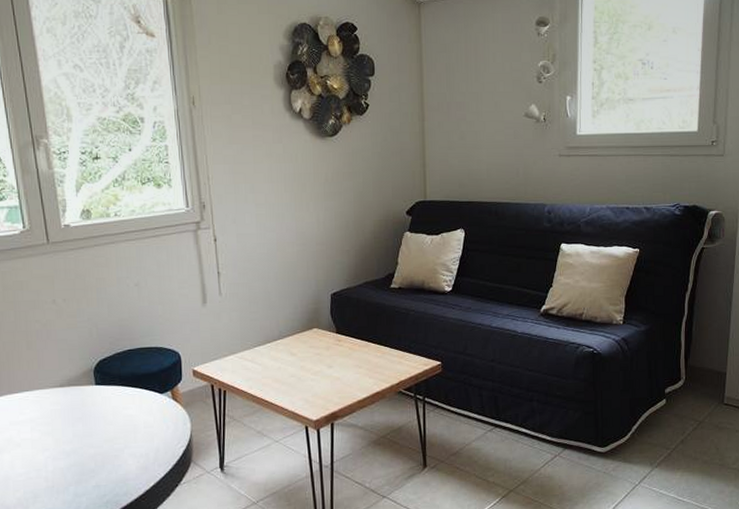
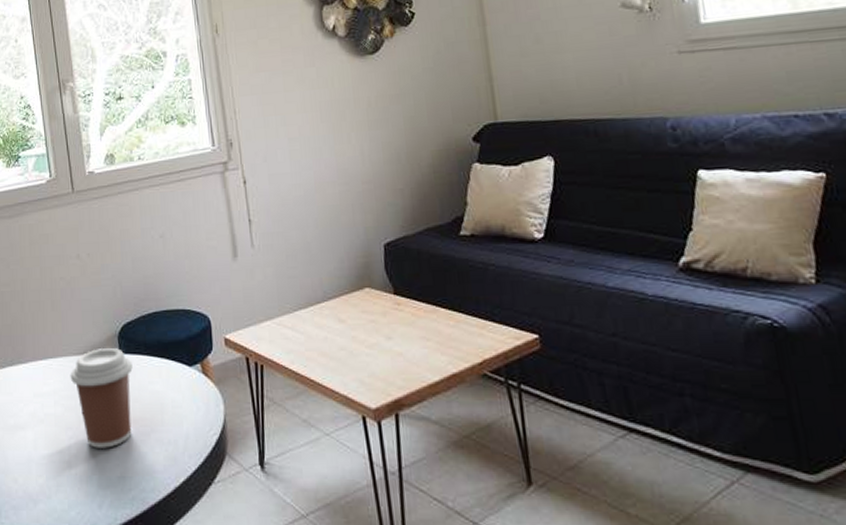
coffee cup: none [46,381,108,465] -> present [70,348,133,448]

